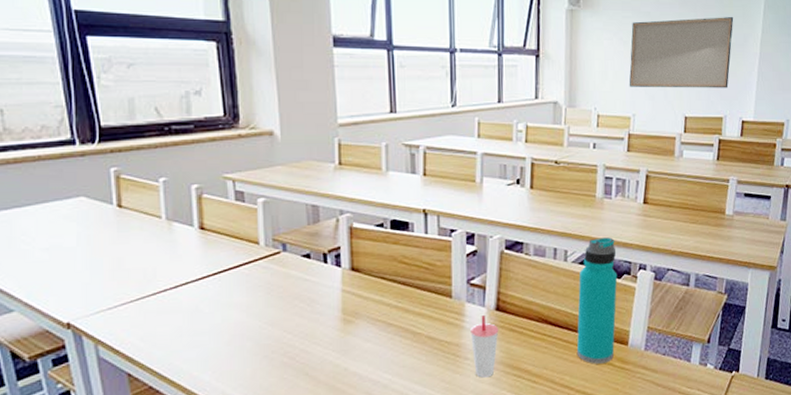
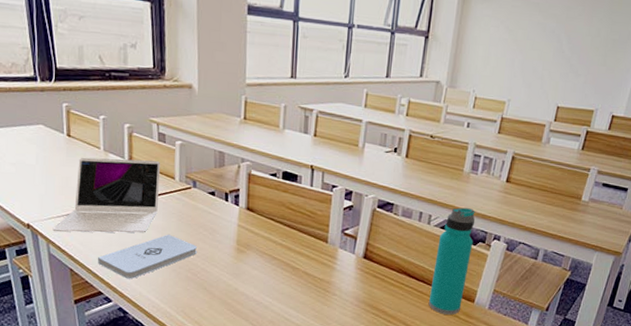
laptop: none [102,224,241,329] -> present [52,157,161,233]
notepad: none [163,312,294,376] -> present [97,234,198,279]
cup: present [470,315,499,378] -> none [340,261,364,312]
wall art: present [629,17,734,88] -> none [508,11,621,83]

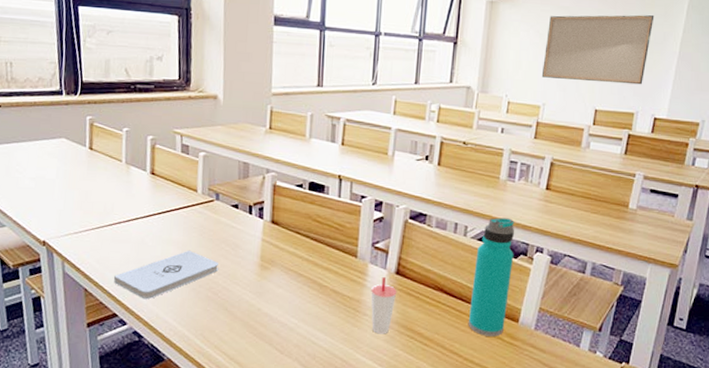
laptop: present [52,157,161,233] -> none [68,170,184,250]
cup: none [340,261,364,312] -> present [371,277,397,334]
wall art: none [508,11,621,83] -> present [541,15,655,85]

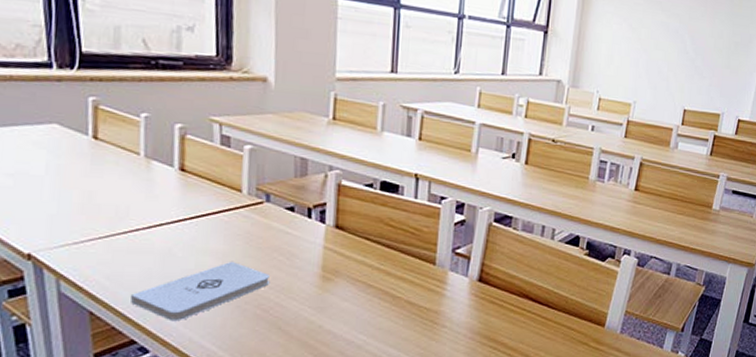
cup: present [371,277,397,334] -> none [450,285,480,347]
water bottle: present [468,217,515,337] -> none [553,219,603,342]
wall art: present [541,15,655,85] -> none [633,10,742,86]

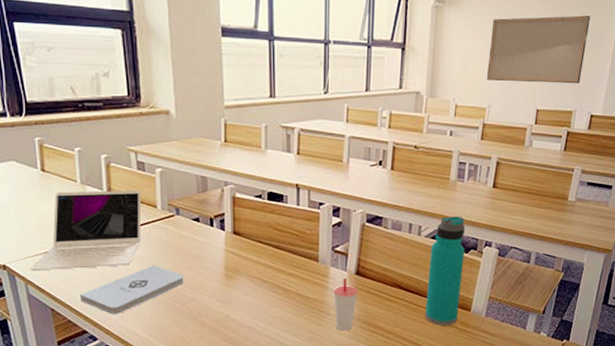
laptop: none [65,165,224,264] -> present [30,190,142,272]
cup: none [450,285,480,347] -> present [333,278,358,331]
water bottle: none [553,219,603,342] -> present [425,216,466,326]
wall art: none [633,10,742,86] -> present [486,15,591,84]

